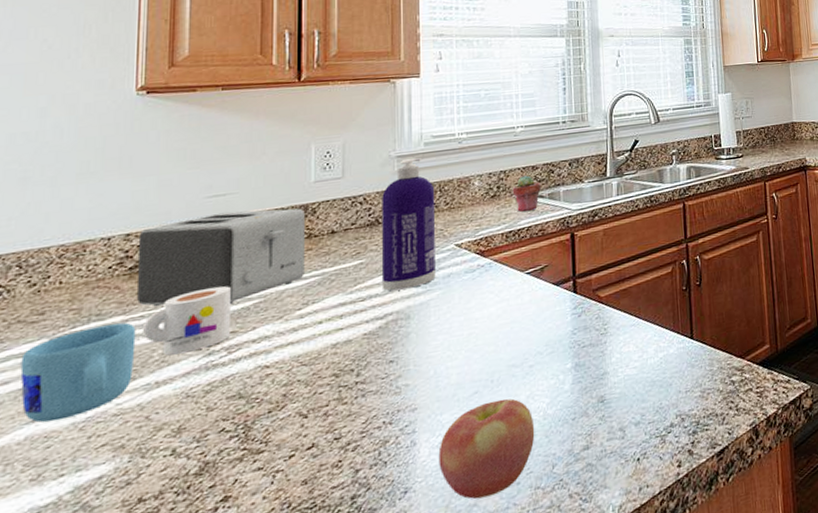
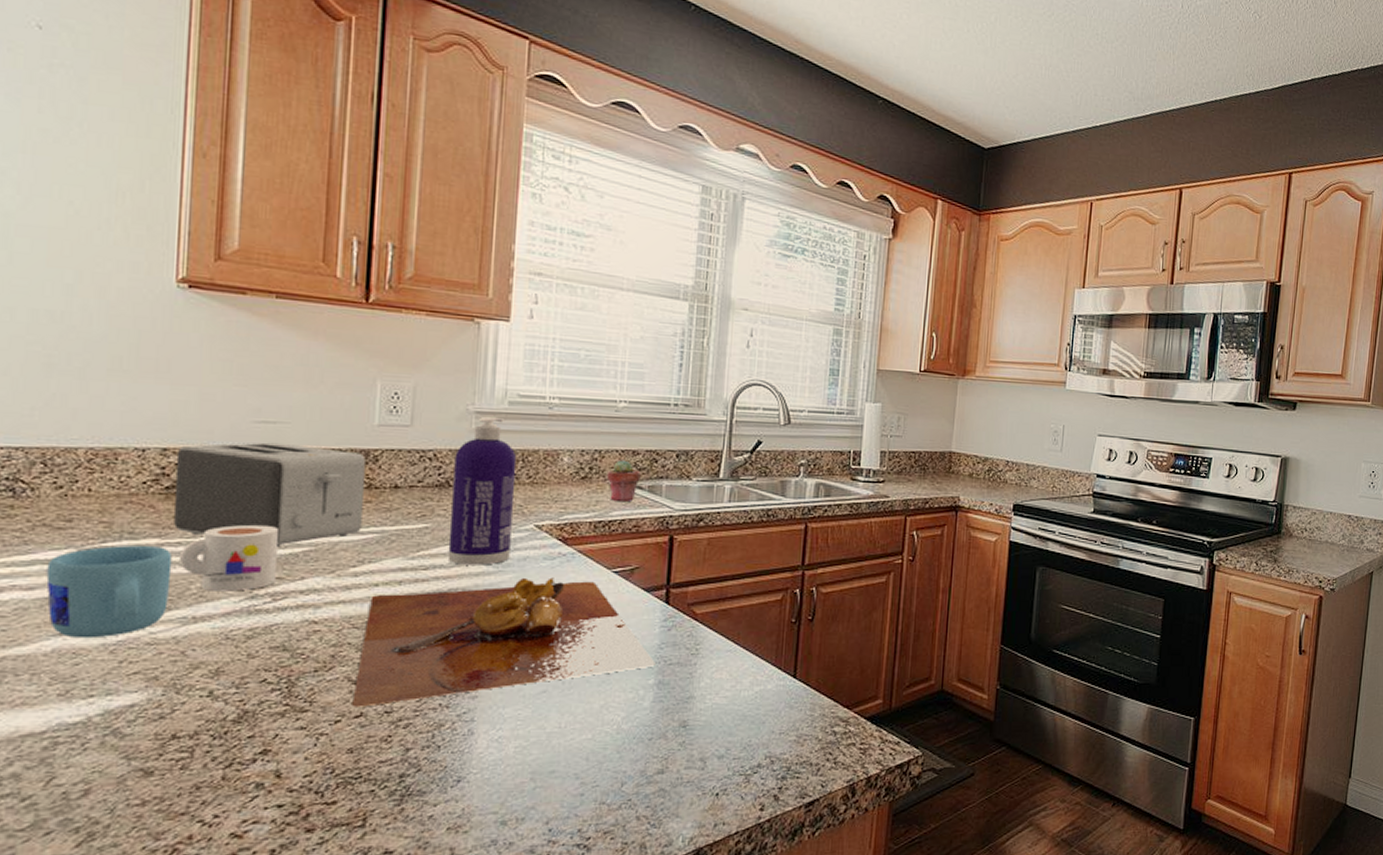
cutting board: none [304,285,571,440] -> present [352,577,655,707]
apple: present [438,398,535,500] -> none [496,704,606,803]

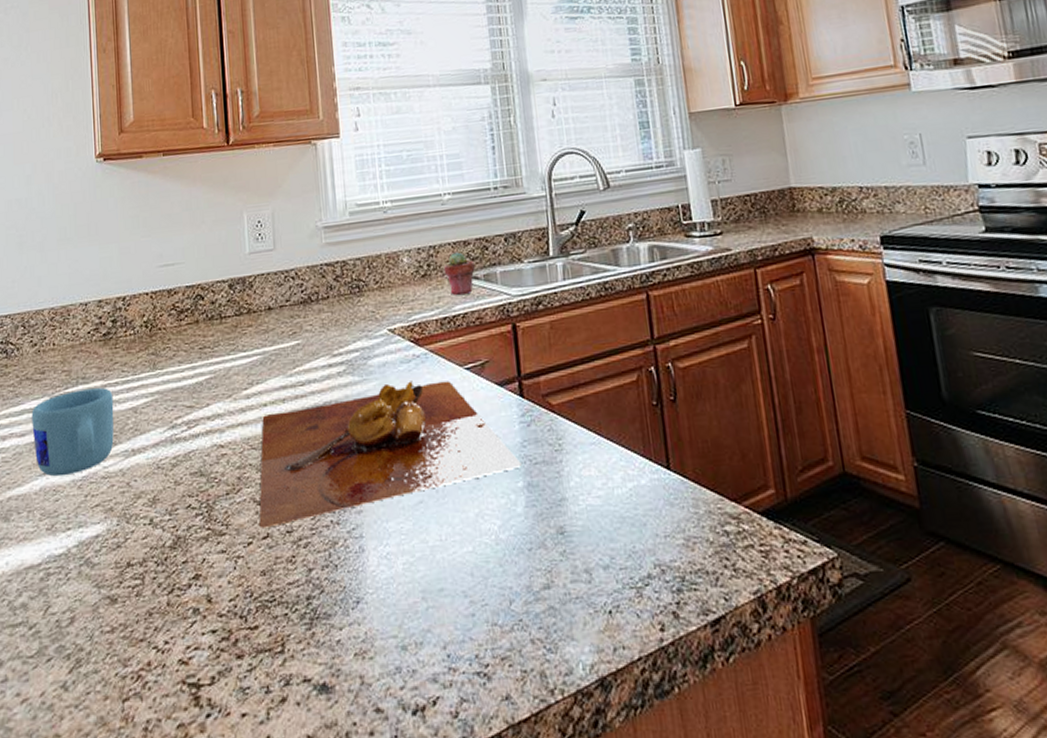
toaster: present [173,442,365,548] -> none [108,281,247,378]
mug: present [178,524,278,591] -> none [117,358,188,425]
spray bottle: present [447,416,517,565] -> none [312,228,371,378]

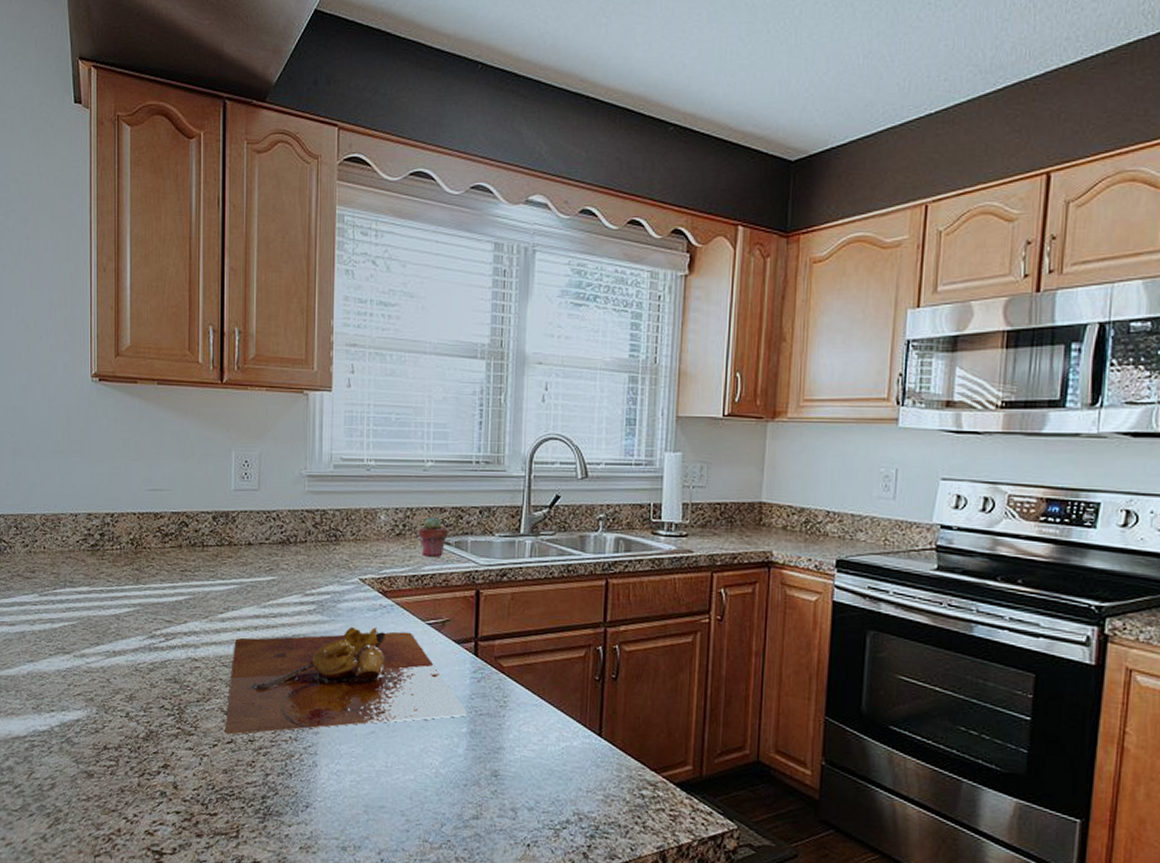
mug: present [31,388,114,477] -> none [21,592,98,665]

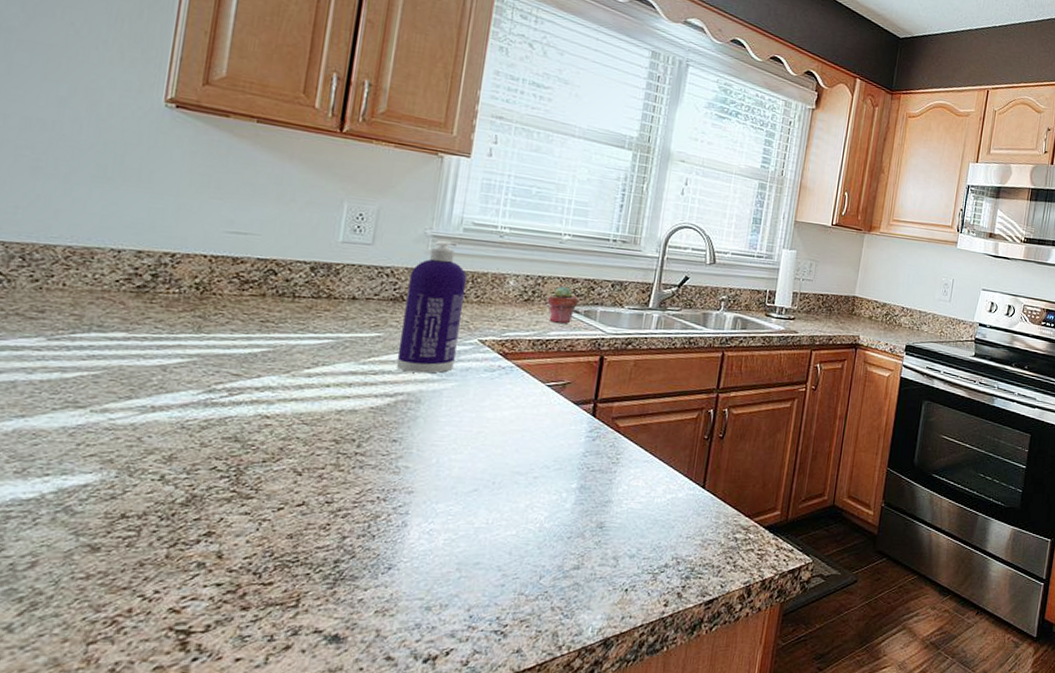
cutting board: present [225,627,467,735] -> none [295,387,579,497]
spray bottle: none [291,479,342,615] -> present [396,240,467,374]

